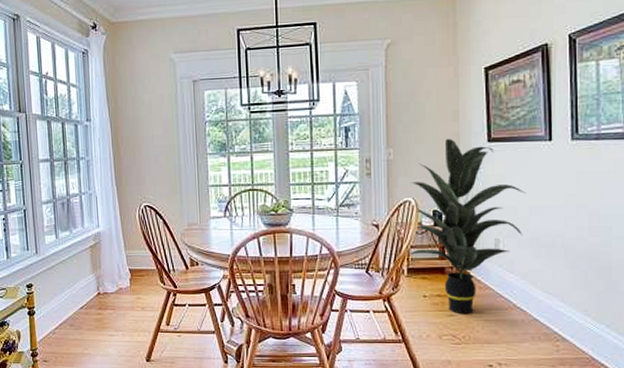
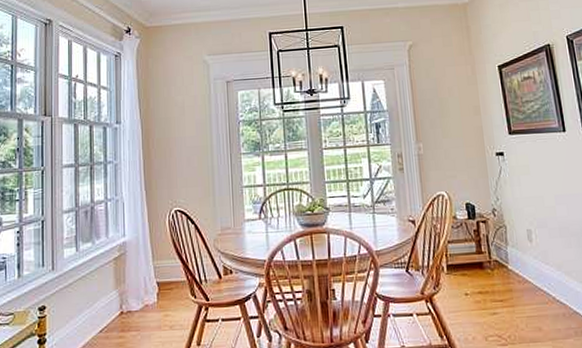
indoor plant: present [410,138,526,314] -> none [442,131,551,312]

